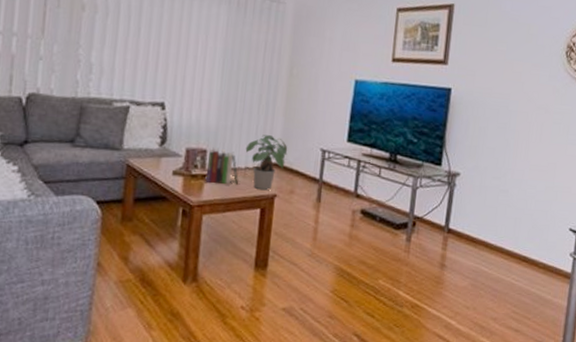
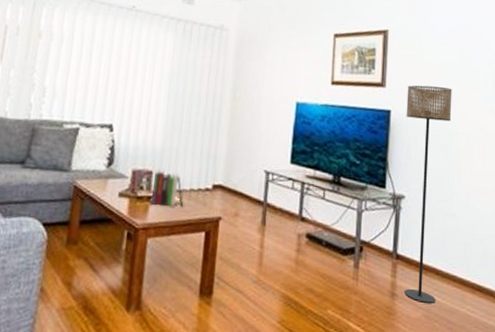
potted plant: present [245,135,288,190] -> none [190,156,232,212]
floor lamp: none [453,62,516,273] -> present [404,85,452,303]

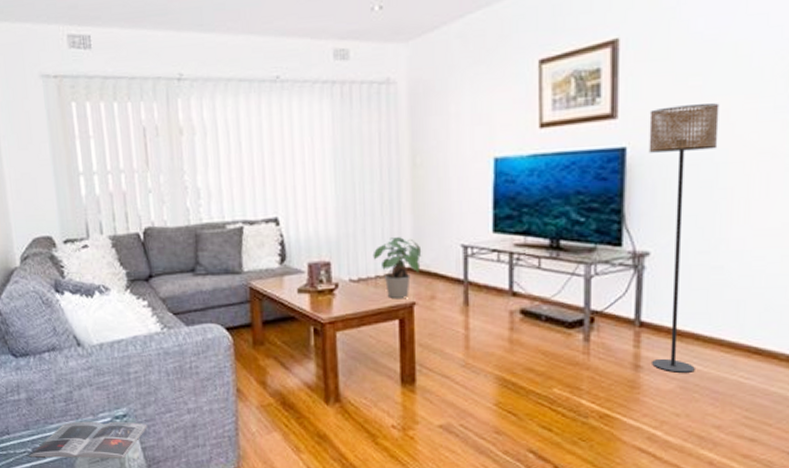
books: present [150,169,183,207] -> none [332,258,370,298]
potted plant: none [190,156,232,212] -> present [373,237,422,298]

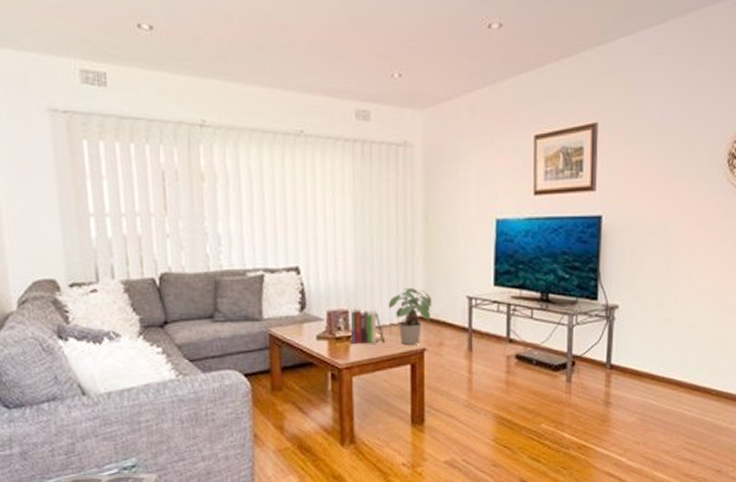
books: none [332,258,370,298] -> present [350,307,384,345]
floor lamp: present [649,103,720,373] -> none [619,183,672,408]

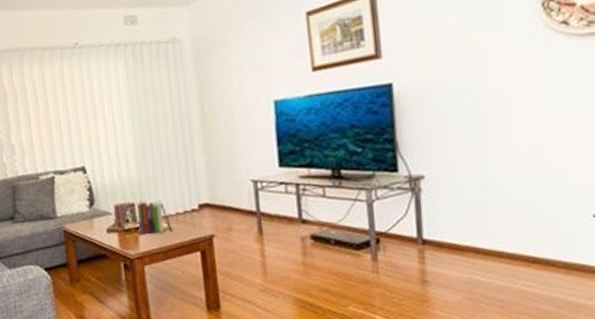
potted plant: present [388,288,432,345] -> none [172,177,217,232]

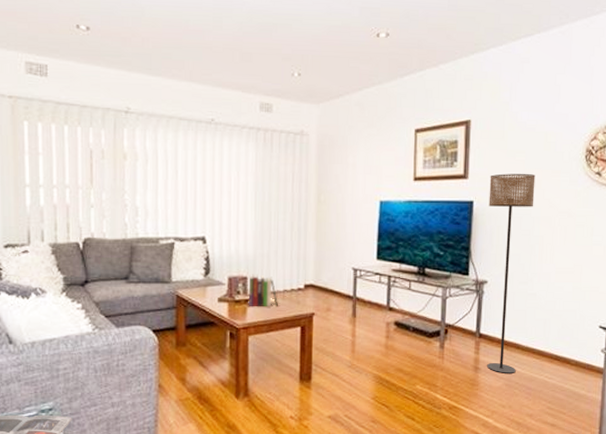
floor lamp: none [410,38,479,285] -> present [487,173,536,373]

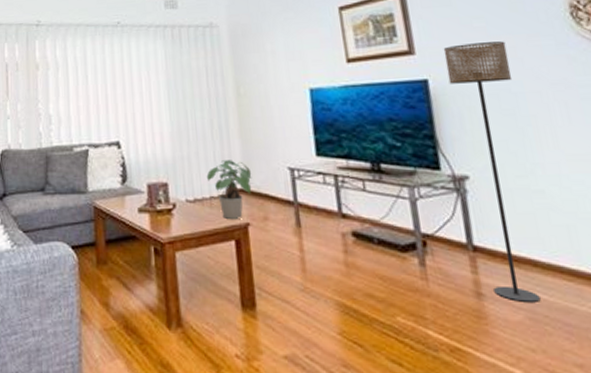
books: present [248,274,278,308] -> none [169,179,206,218]
potted plant: none [282,259,322,309] -> present [206,160,252,219]

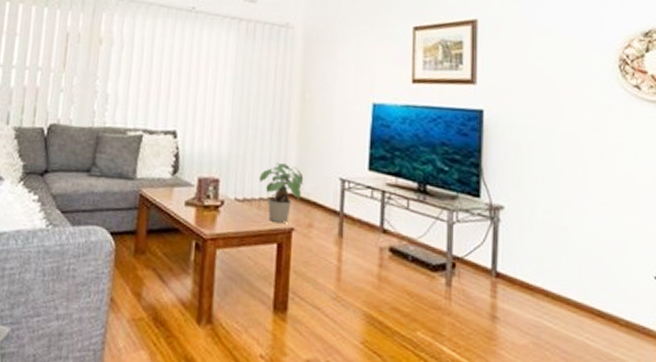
floor lamp: present [443,41,541,302] -> none [502,80,558,329]

